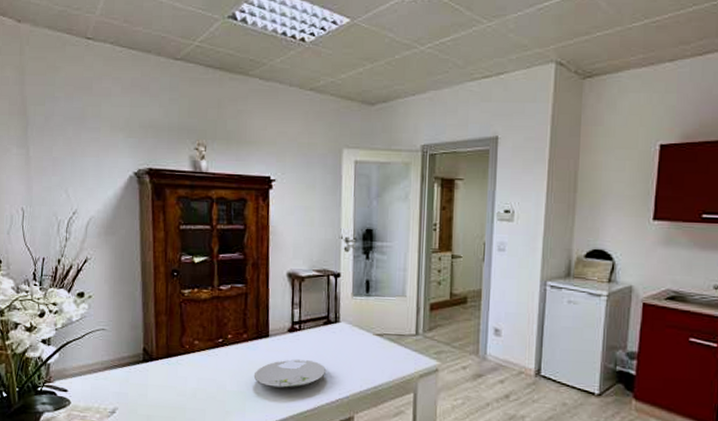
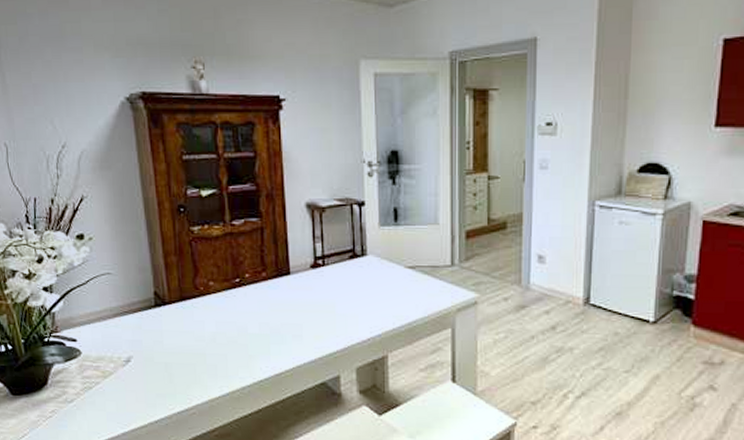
plate: present [253,359,327,388] -> none [276,296,355,328]

